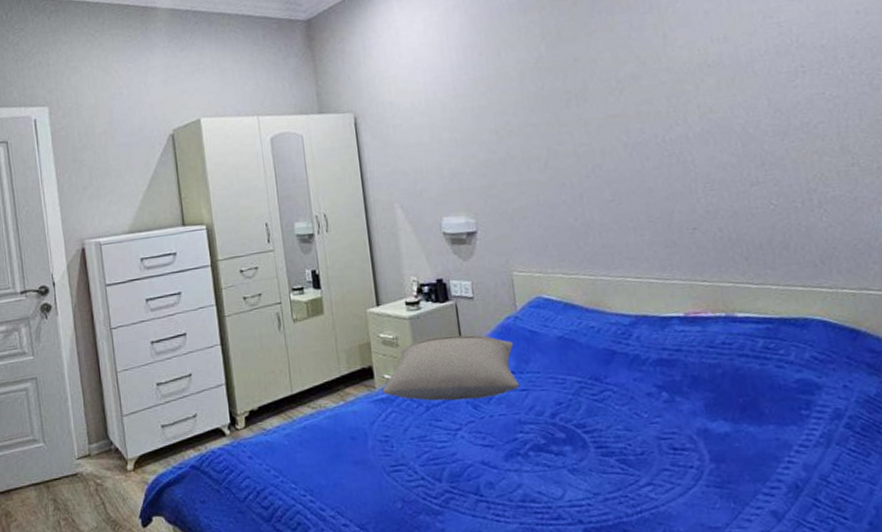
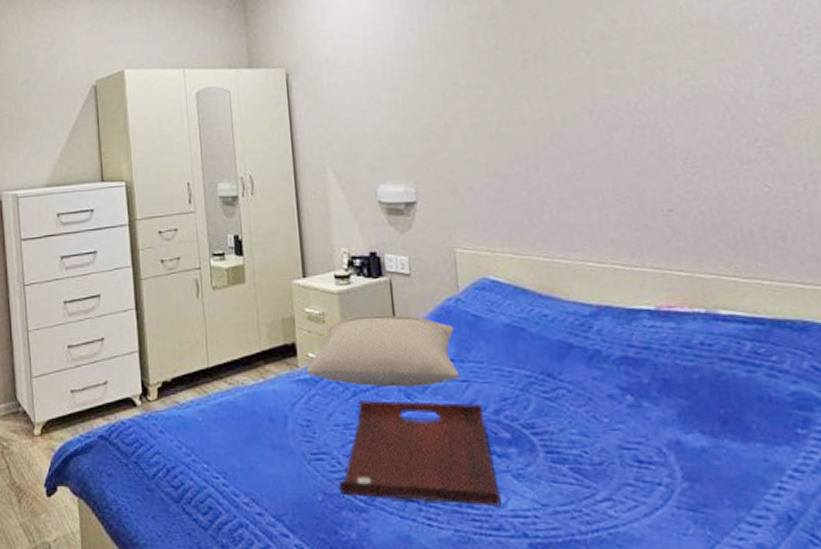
serving tray: none [415,409,559,502] -> present [338,400,501,506]

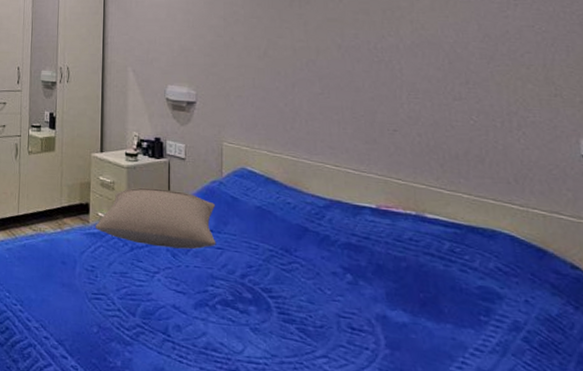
serving tray: present [338,400,501,506] -> none [111,255,239,352]

